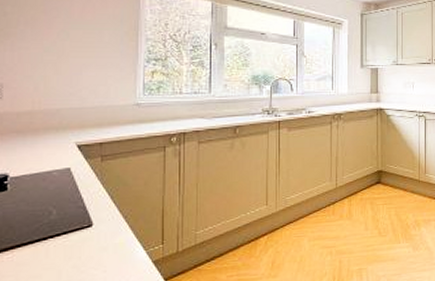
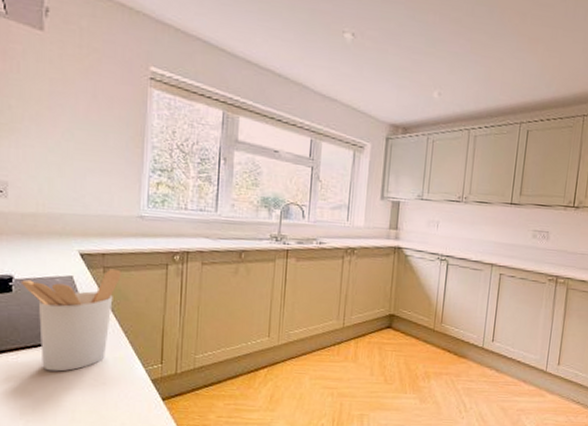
utensil holder: none [16,156,120,266] -> present [21,268,122,372]

